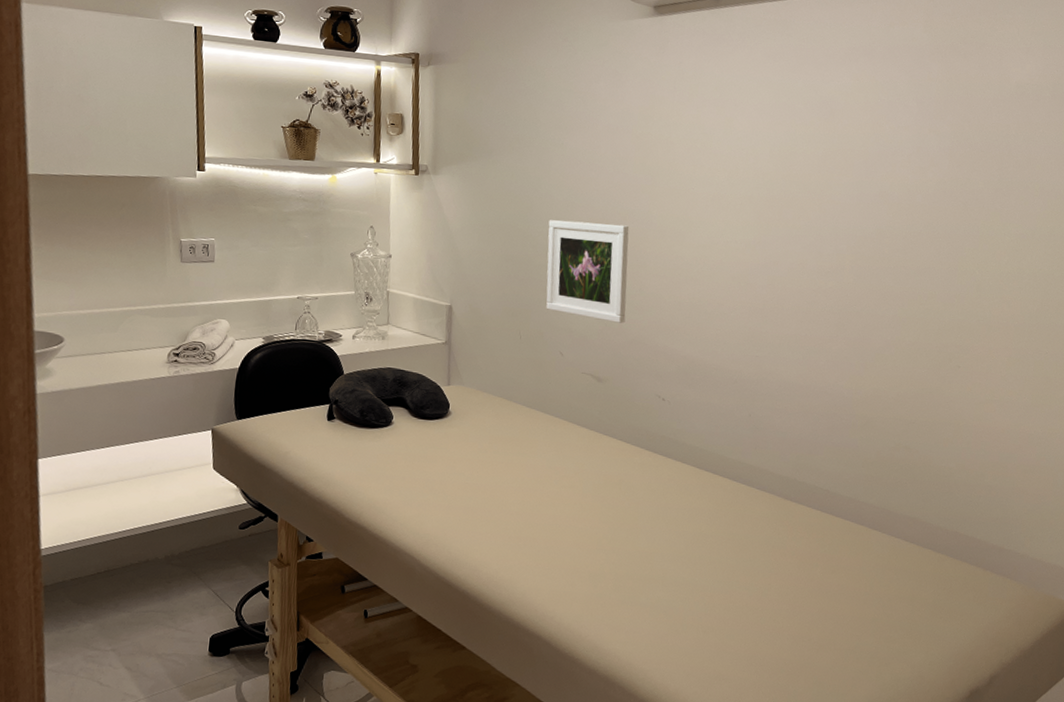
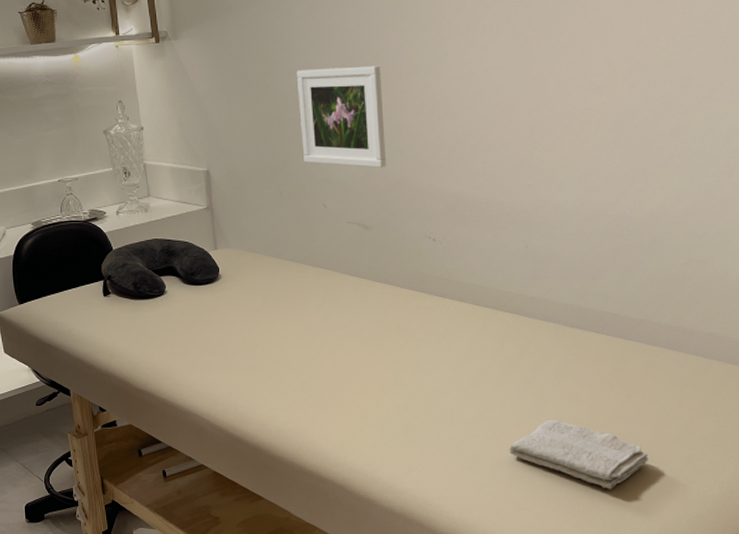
washcloth: none [716,589,848,665] -> present [509,419,649,489]

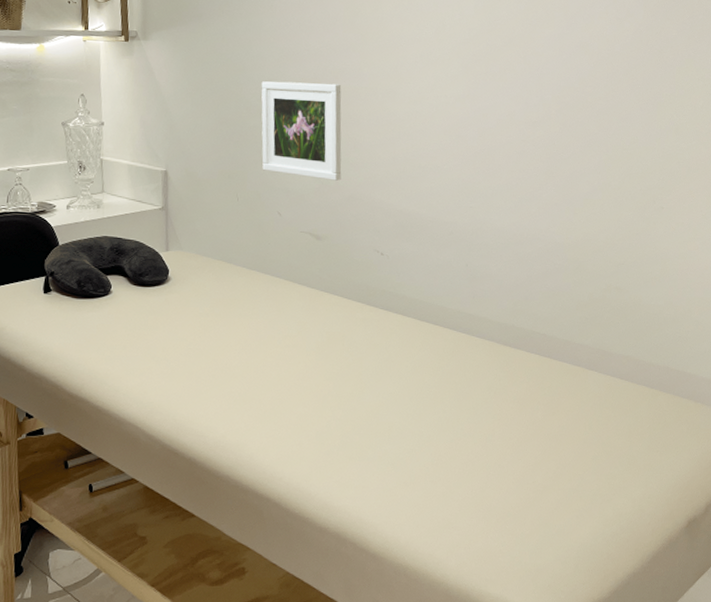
washcloth: present [509,419,649,489] -> none [443,436,570,507]

